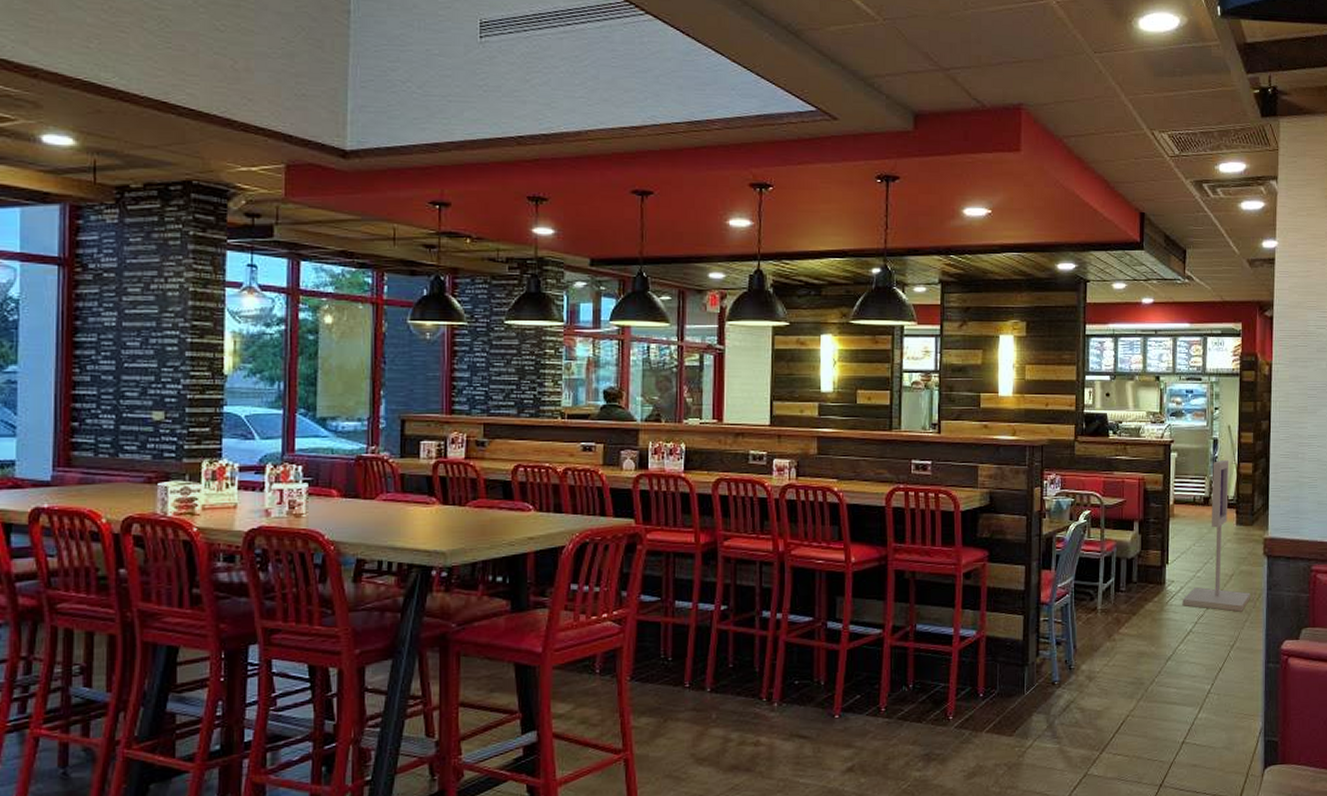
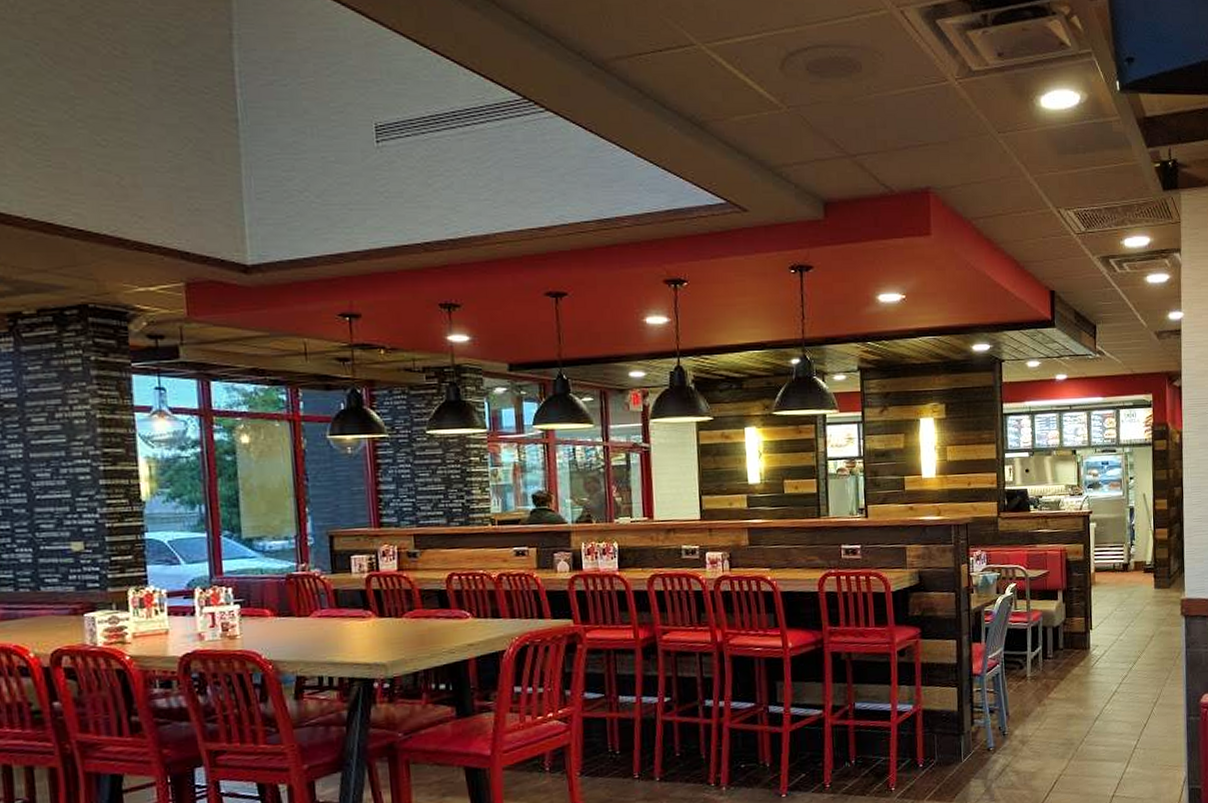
sign stand: present [1182,459,1250,612] -> none [1106,526,1171,671]

